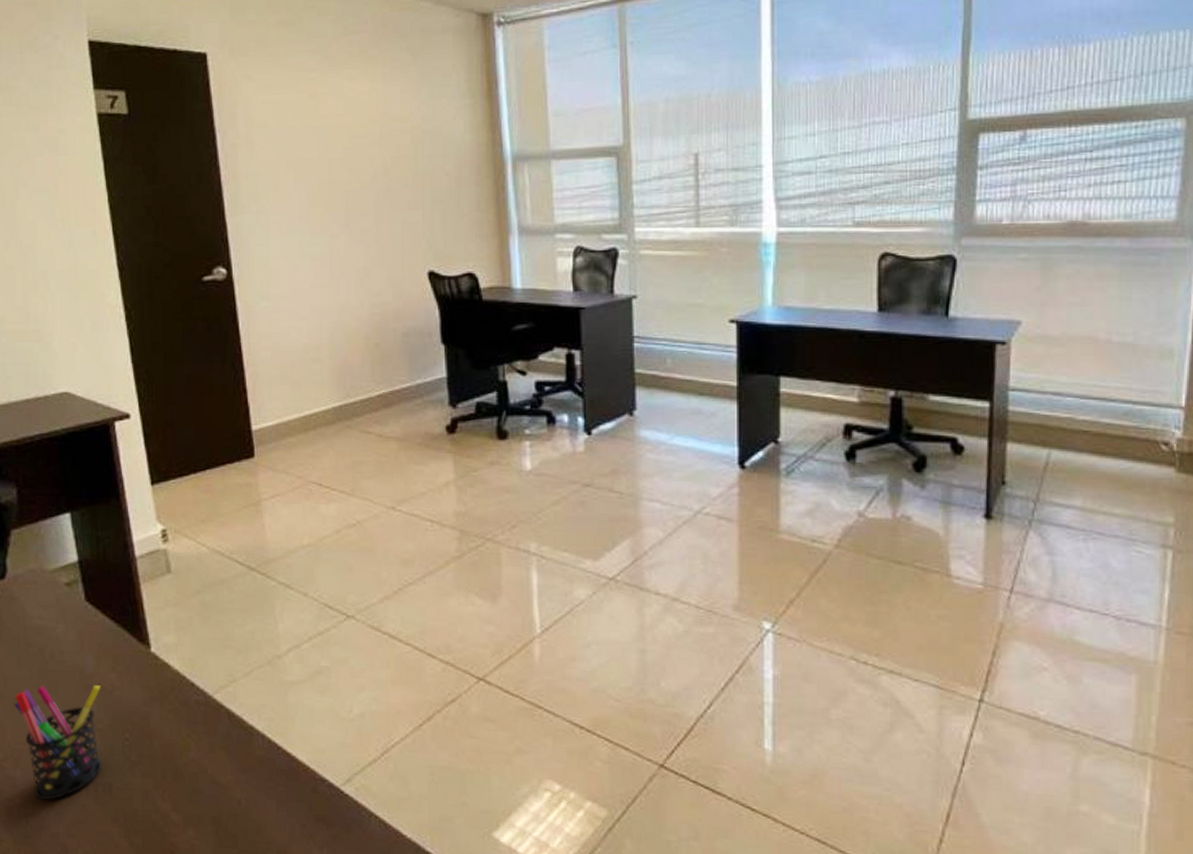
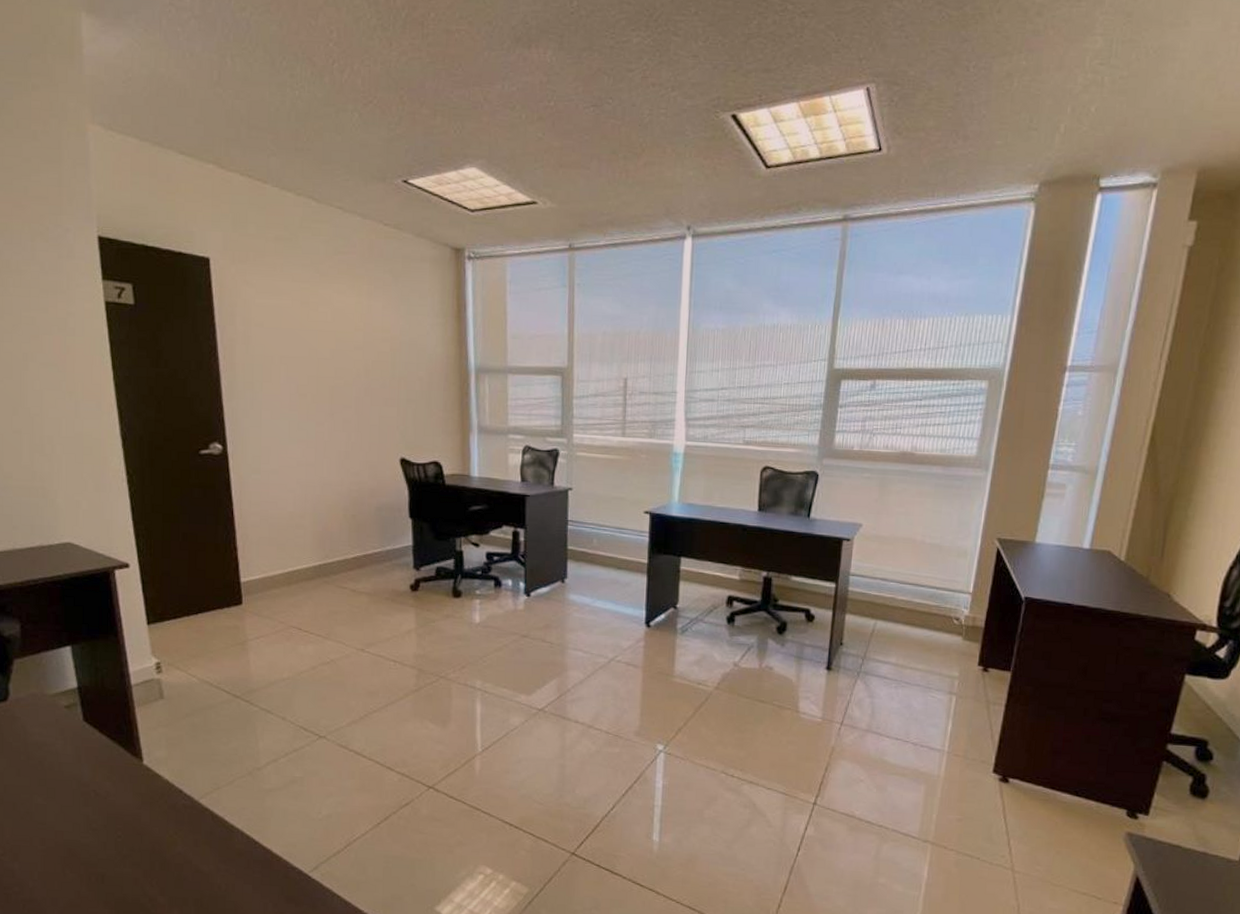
pen holder: present [14,685,102,800] -> none [13,792,96,888]

